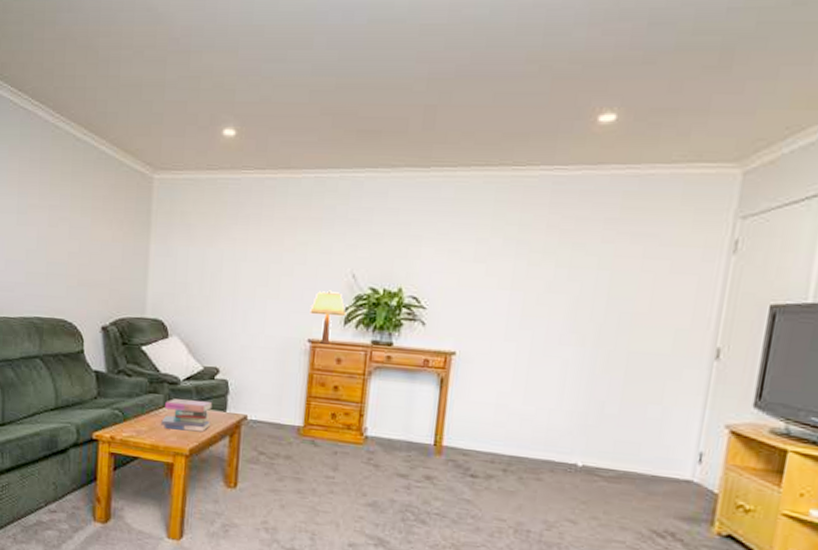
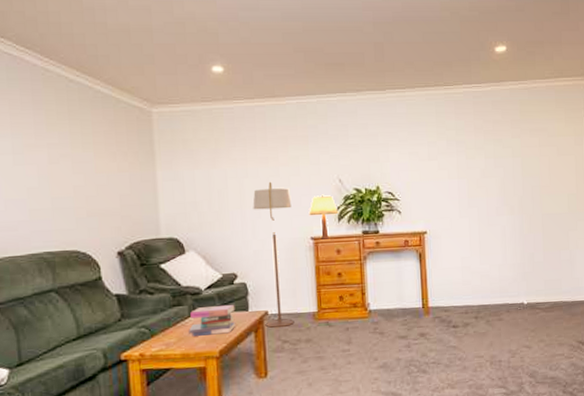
floor lamp: none [242,268,292,438] -> present [253,181,294,329]

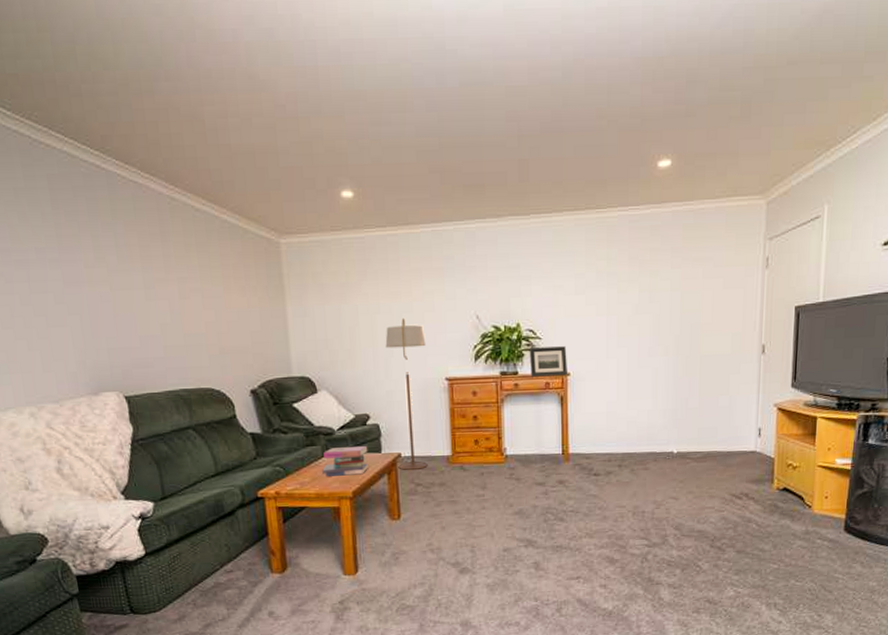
table lamp: present [309,195,338,240] -> none [444,333,474,381]
picture frame: none [388,207,424,236] -> present [529,346,567,377]

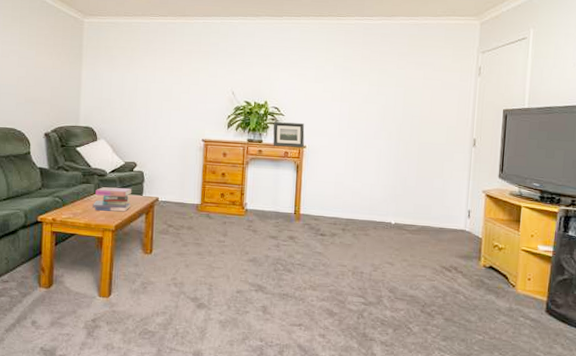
floor lamp: present [385,317,428,471] -> none [155,88,189,214]

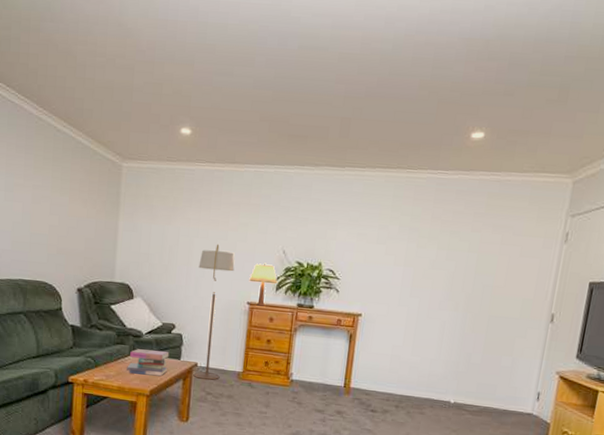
floor lamp: none [155,88,189,214] -> present [193,244,235,381]
table lamp: none [203,104,228,143] -> present [249,264,277,307]
picture frame: present [273,122,305,148] -> none [325,286,361,316]

